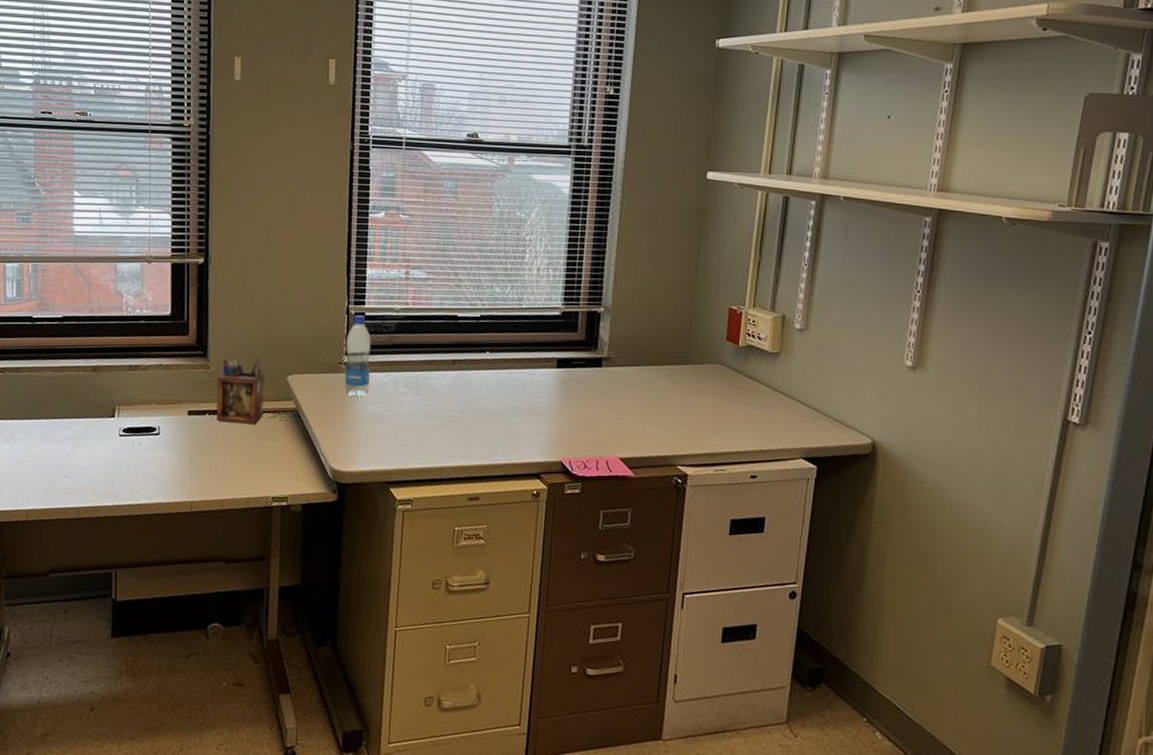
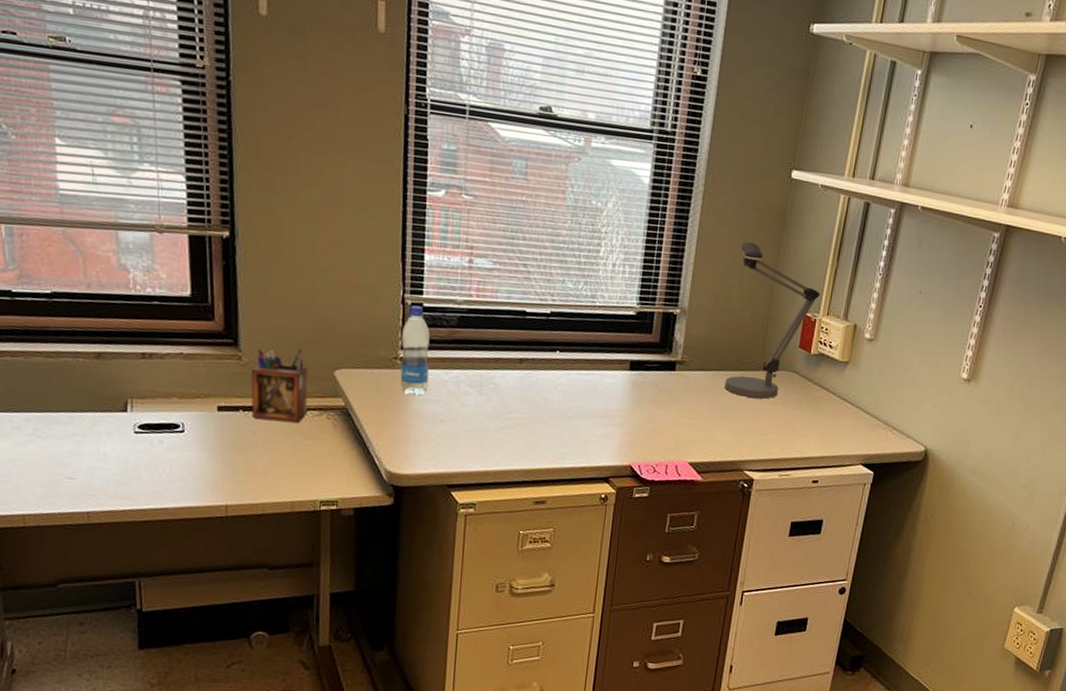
desk lamp: none [652,241,745,392] -> present [724,242,821,399]

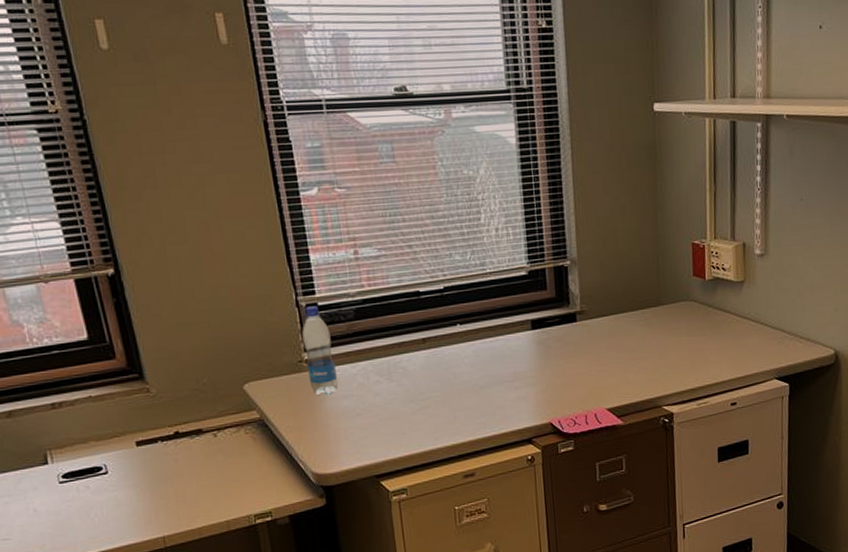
desk organizer: present [251,347,308,422] -> none [162,370,225,447]
desk lamp: present [724,242,821,399] -> none [618,181,704,334]

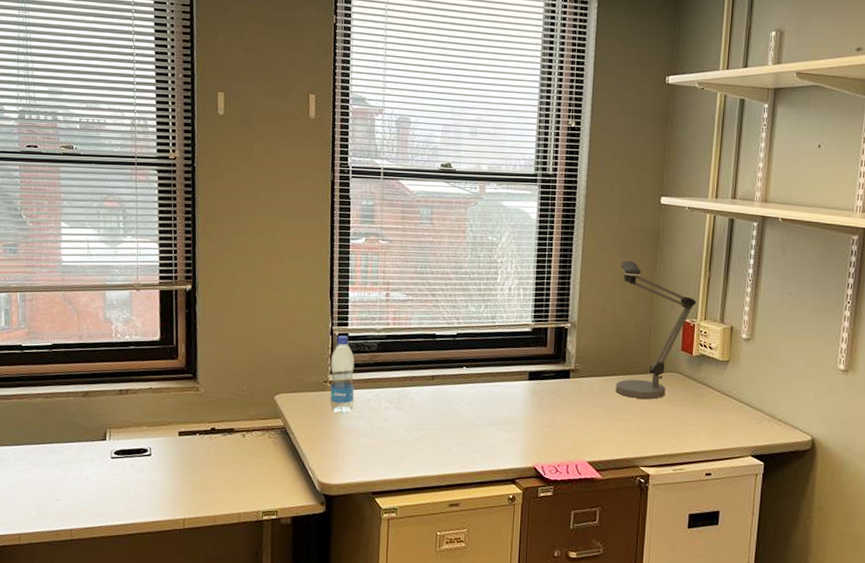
desk lamp: none [618,181,704,334] -> present [615,261,697,399]

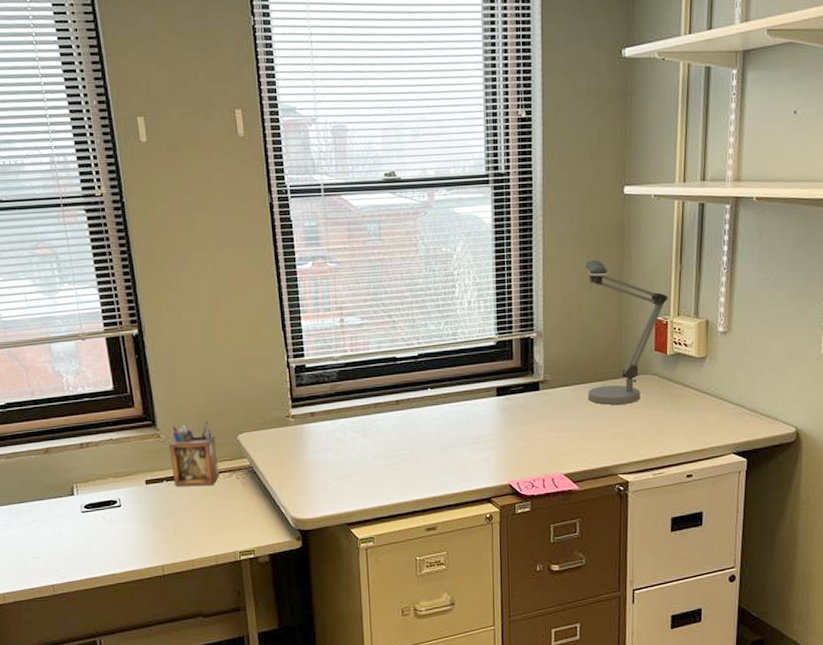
desk organizer: none [206,378,253,442] -> present [169,420,220,486]
bottle: present [330,336,355,414] -> none [291,368,319,448]

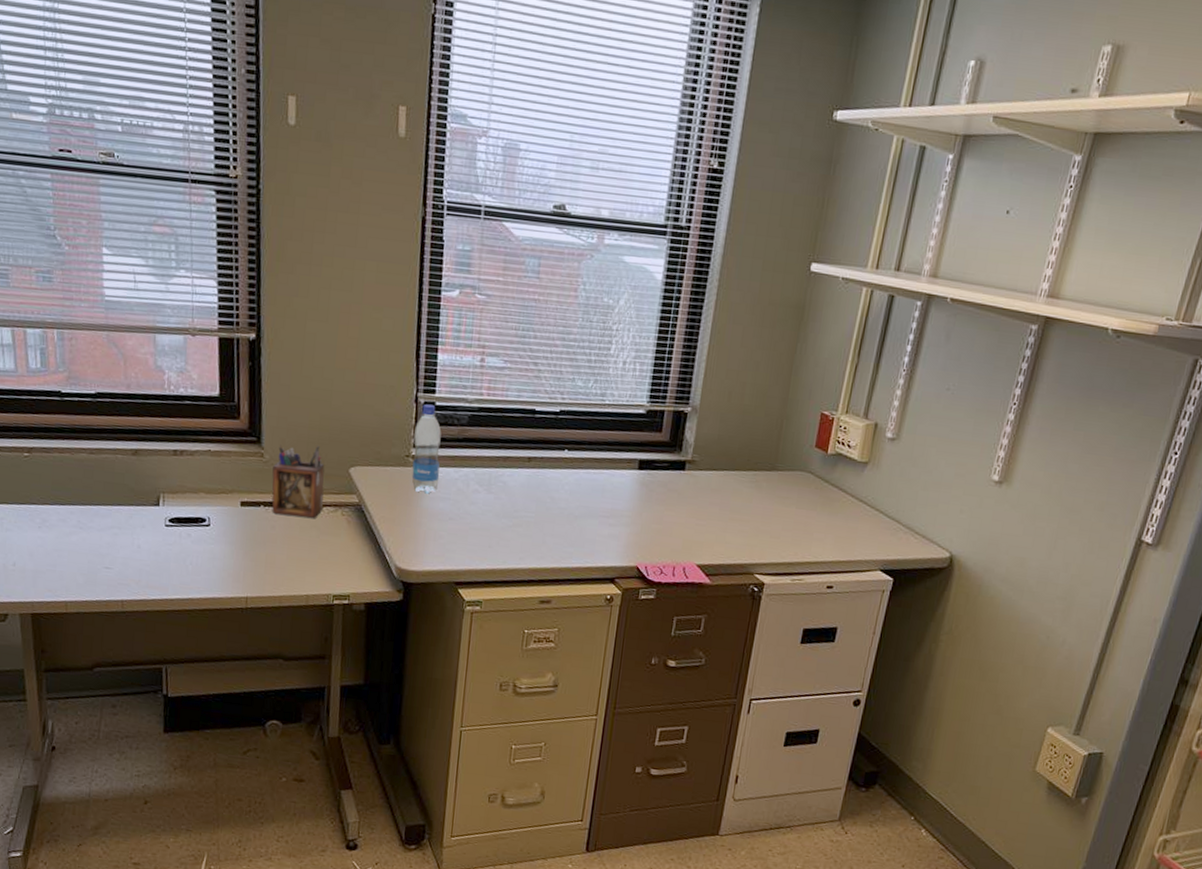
bottle: none [291,368,319,448] -> present [411,404,442,494]
desk lamp: present [585,260,669,405] -> none [735,337,840,500]

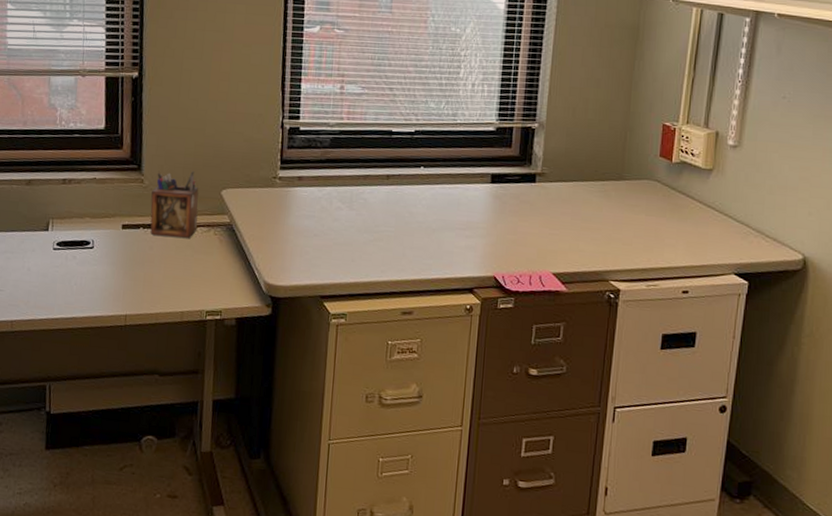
bottle: present [411,404,442,494] -> none [278,130,306,212]

